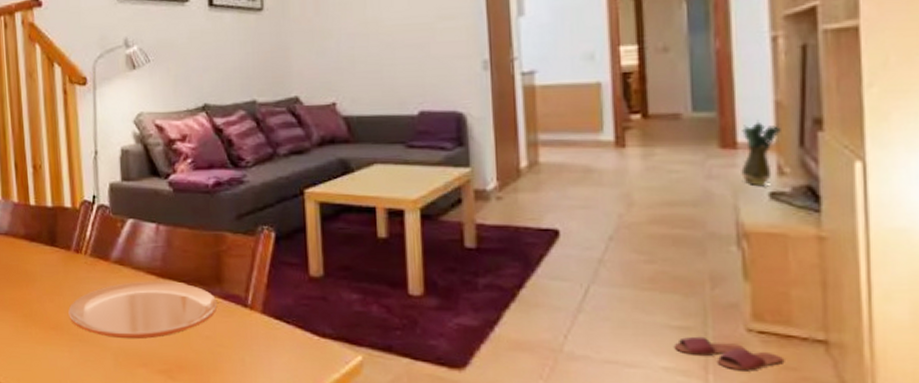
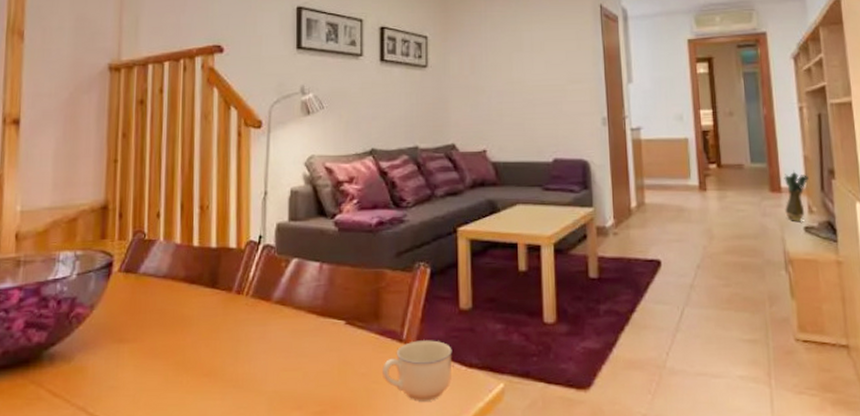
plate: present [68,281,218,339] -> none [224,319,375,382]
cup: none [226,306,303,368] -> present [381,340,452,401]
slippers: present [673,336,785,371] -> none [746,347,822,375]

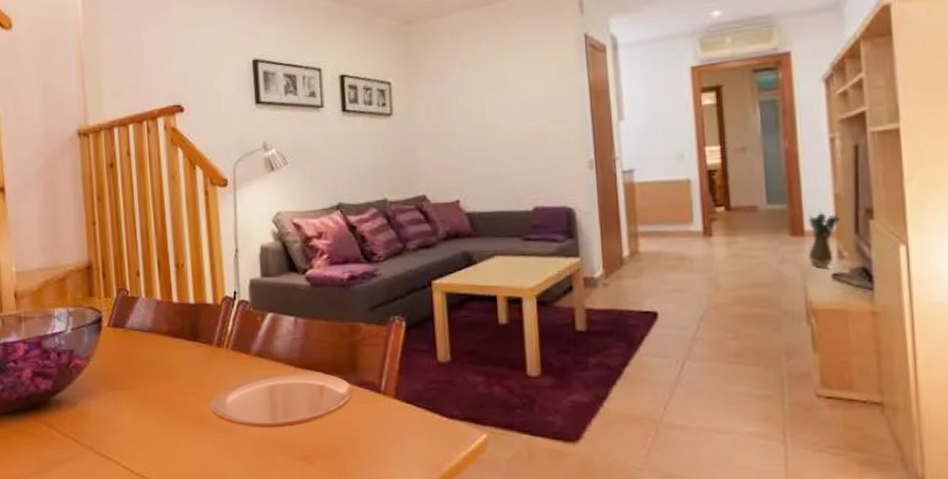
plate: none [224,319,375,382] -> present [211,371,353,428]
cup: present [381,340,452,401] -> none [361,391,432,450]

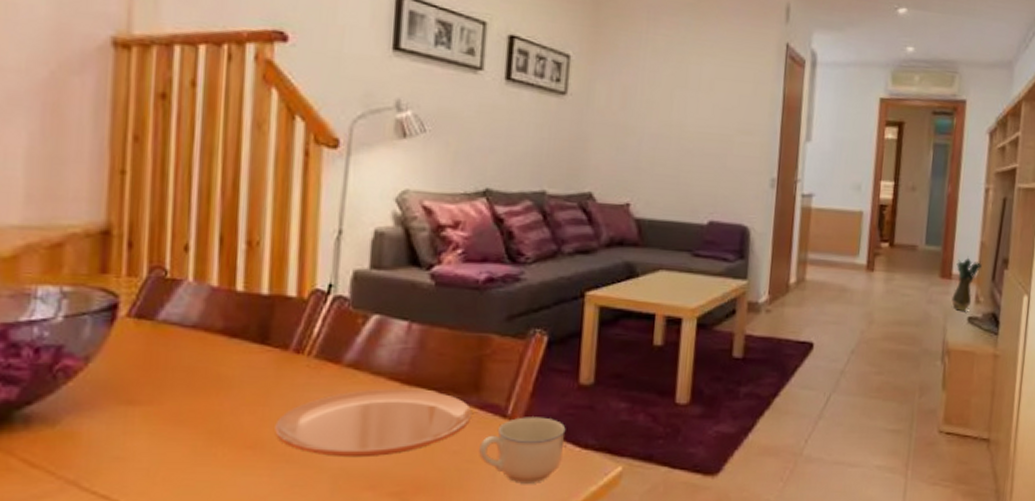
cup: none [361,391,432,450] -> present [478,417,566,484]

